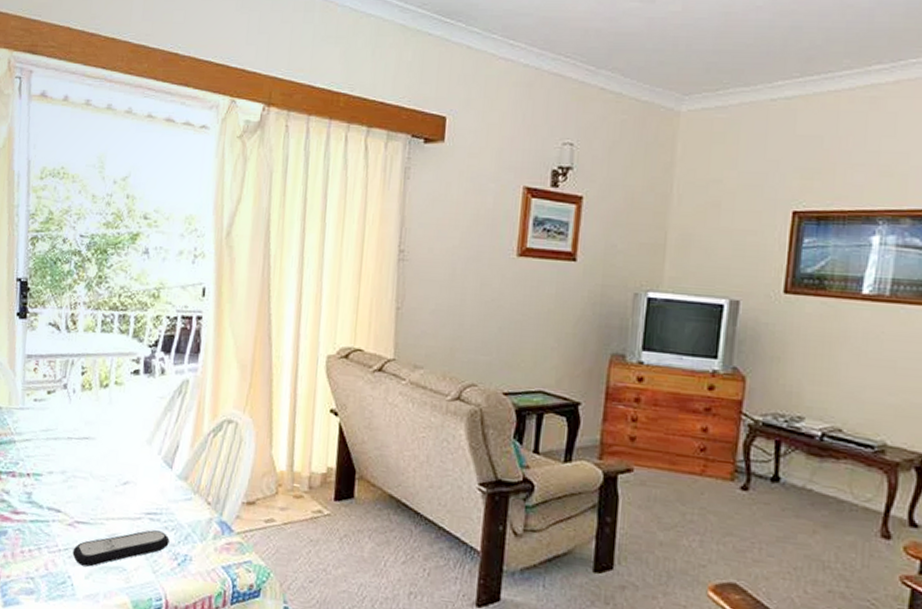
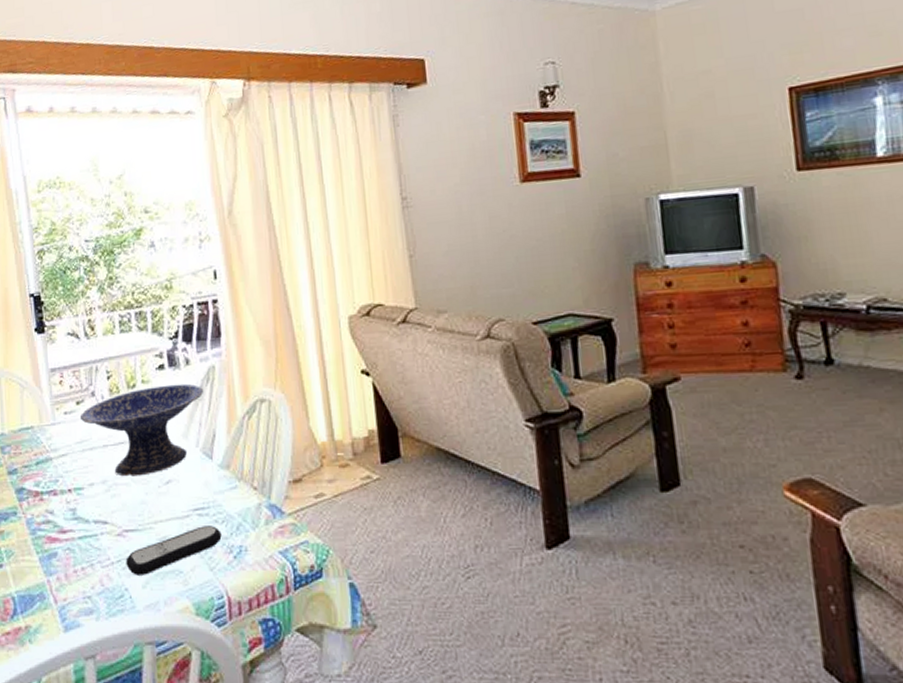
decorative bowl: none [49,389,174,473] -> present [80,383,203,477]

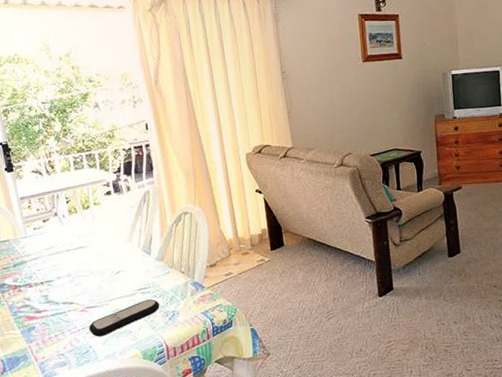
decorative bowl: present [80,383,203,477] -> none [46,204,142,271]

